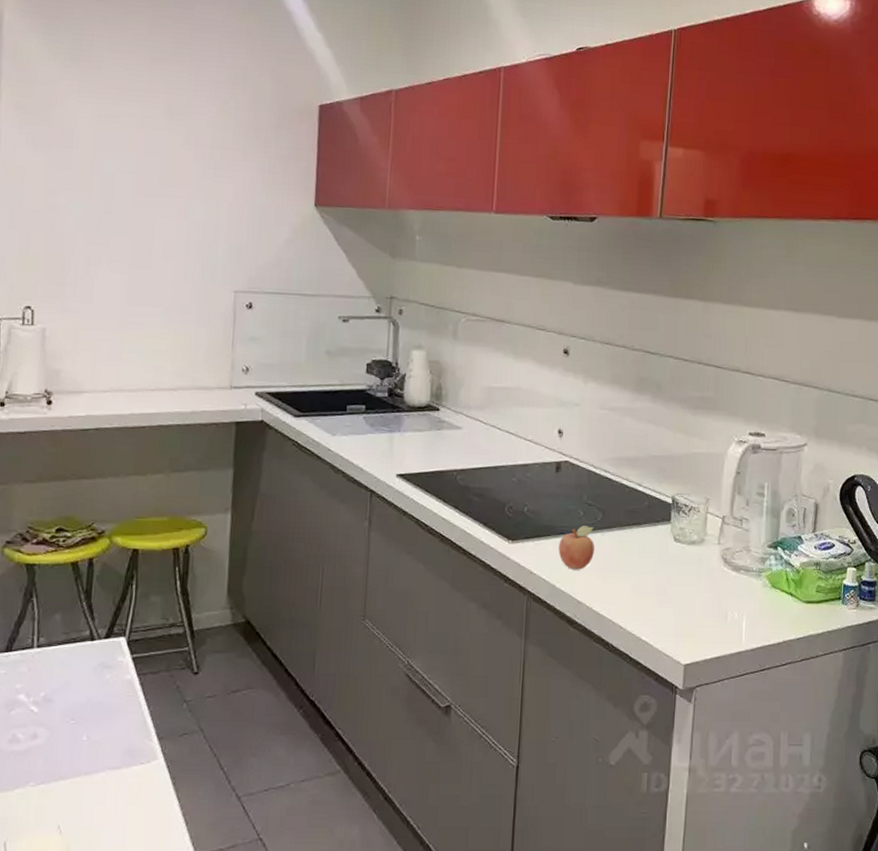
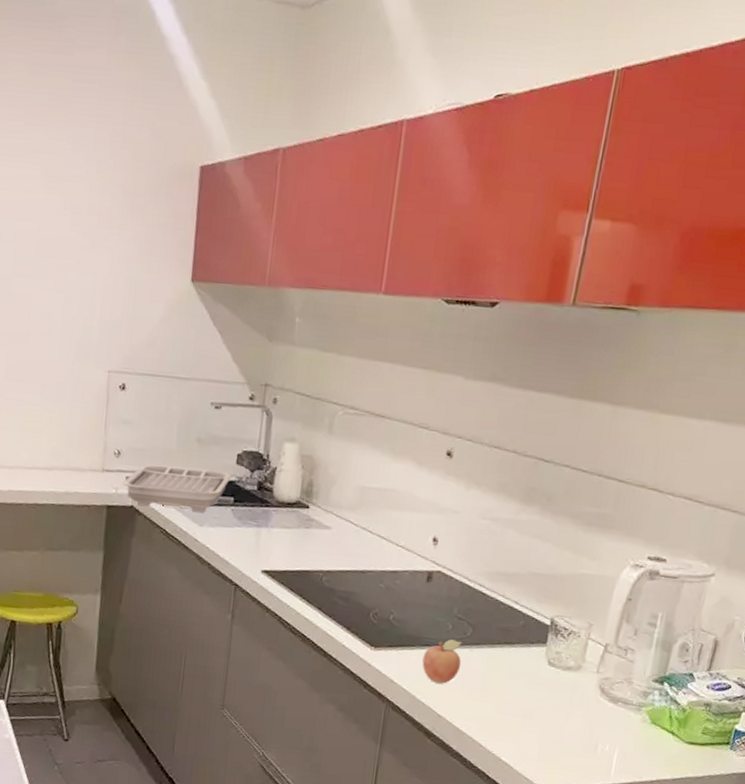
dish rack: none [252,378,363,422] -> present [122,464,232,512]

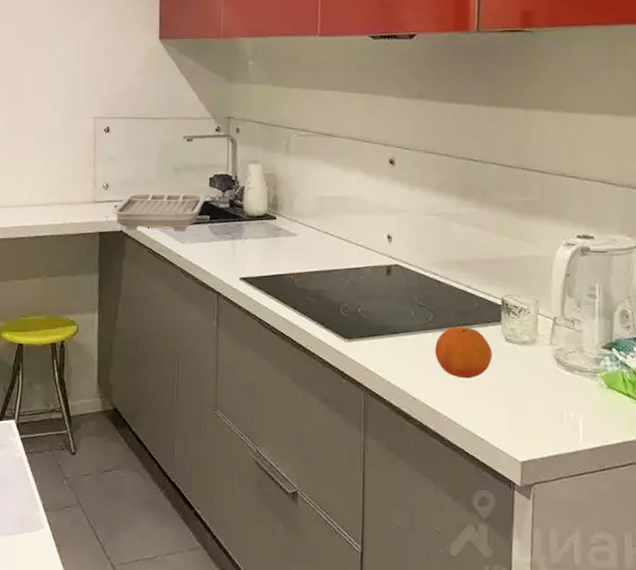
fruit: present [422,639,462,684] -> none [392,326,428,368]
fruit: none [468,644,532,701] -> present [435,326,492,379]

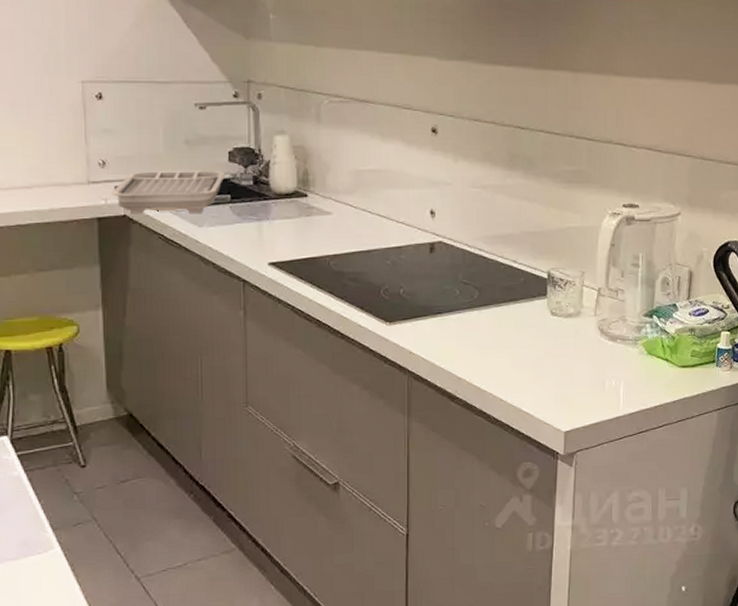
fruit: present [435,326,492,379] -> none [481,302,538,355]

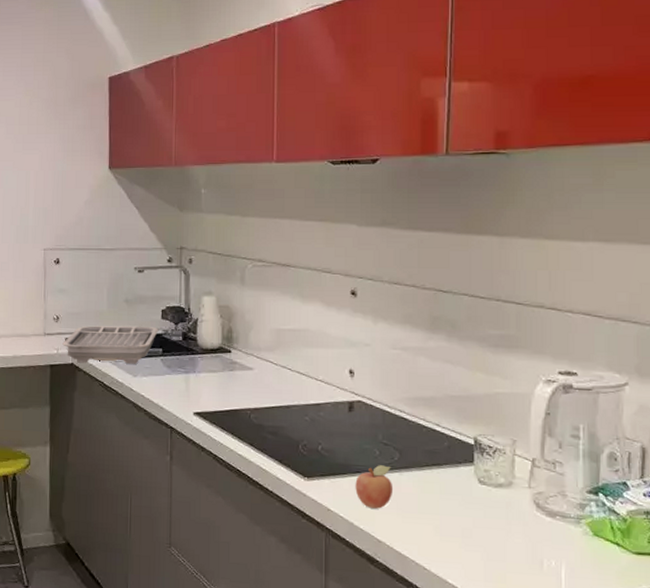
fruit: none [436,304,473,348] -> present [355,465,394,509]

